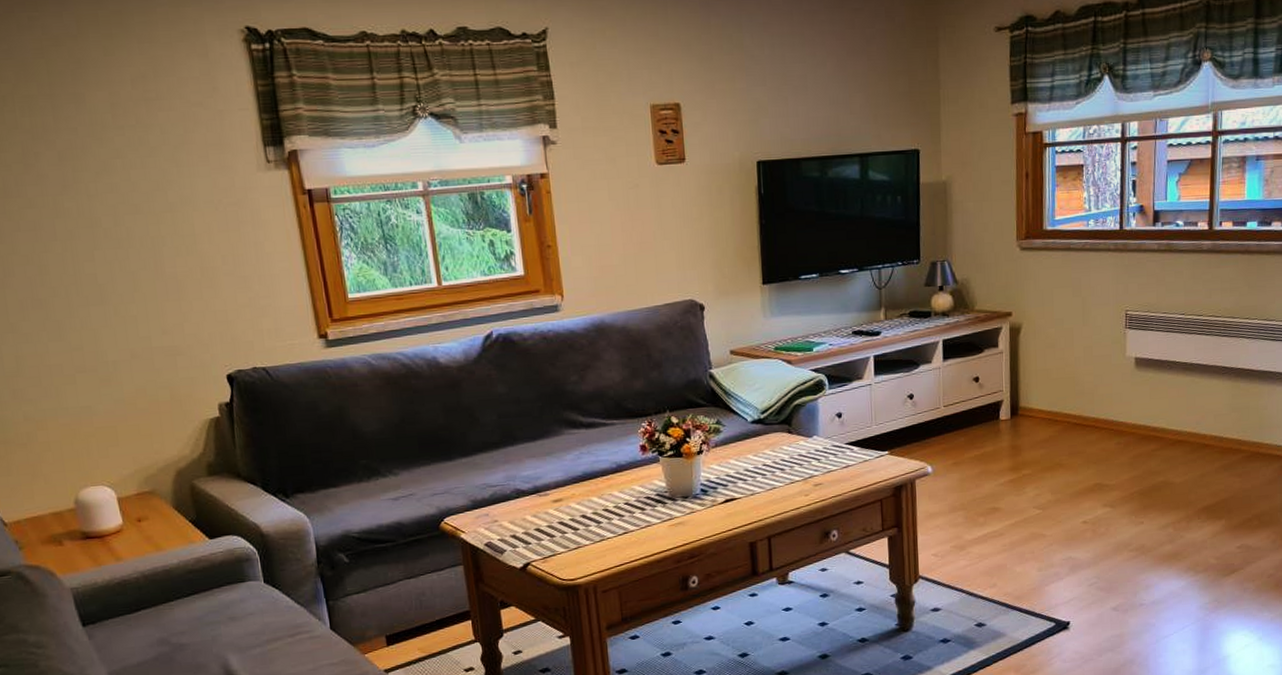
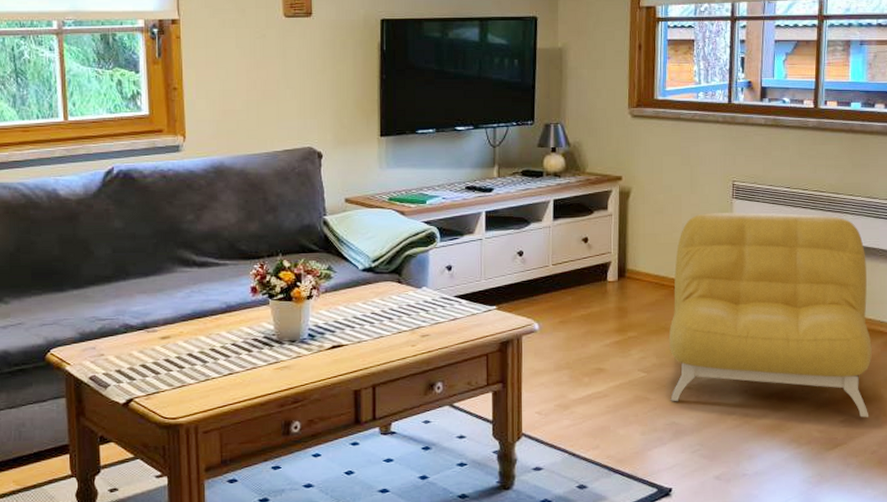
armchair: none [1063,340,1269,542] -> present [668,212,872,418]

